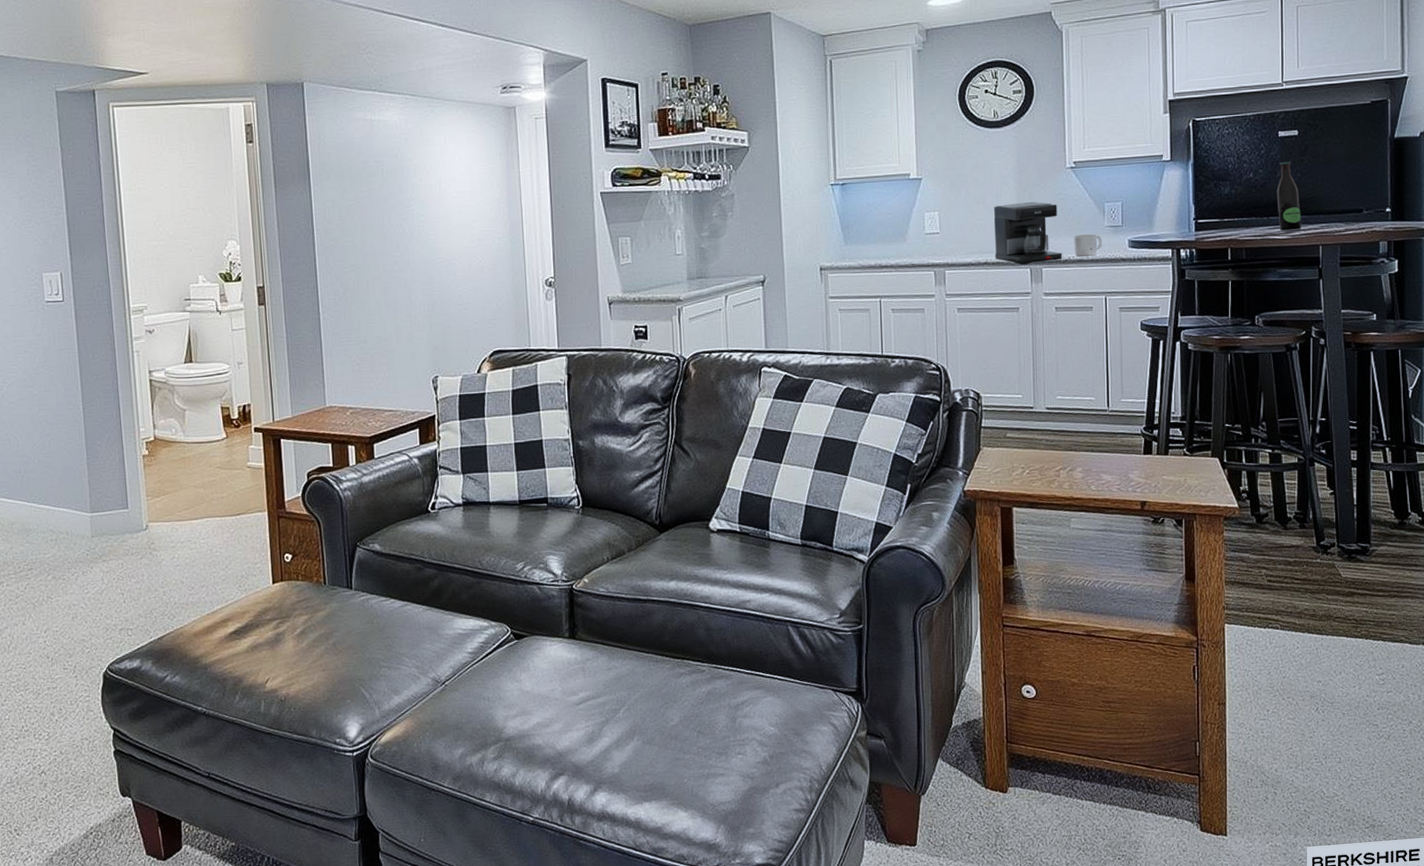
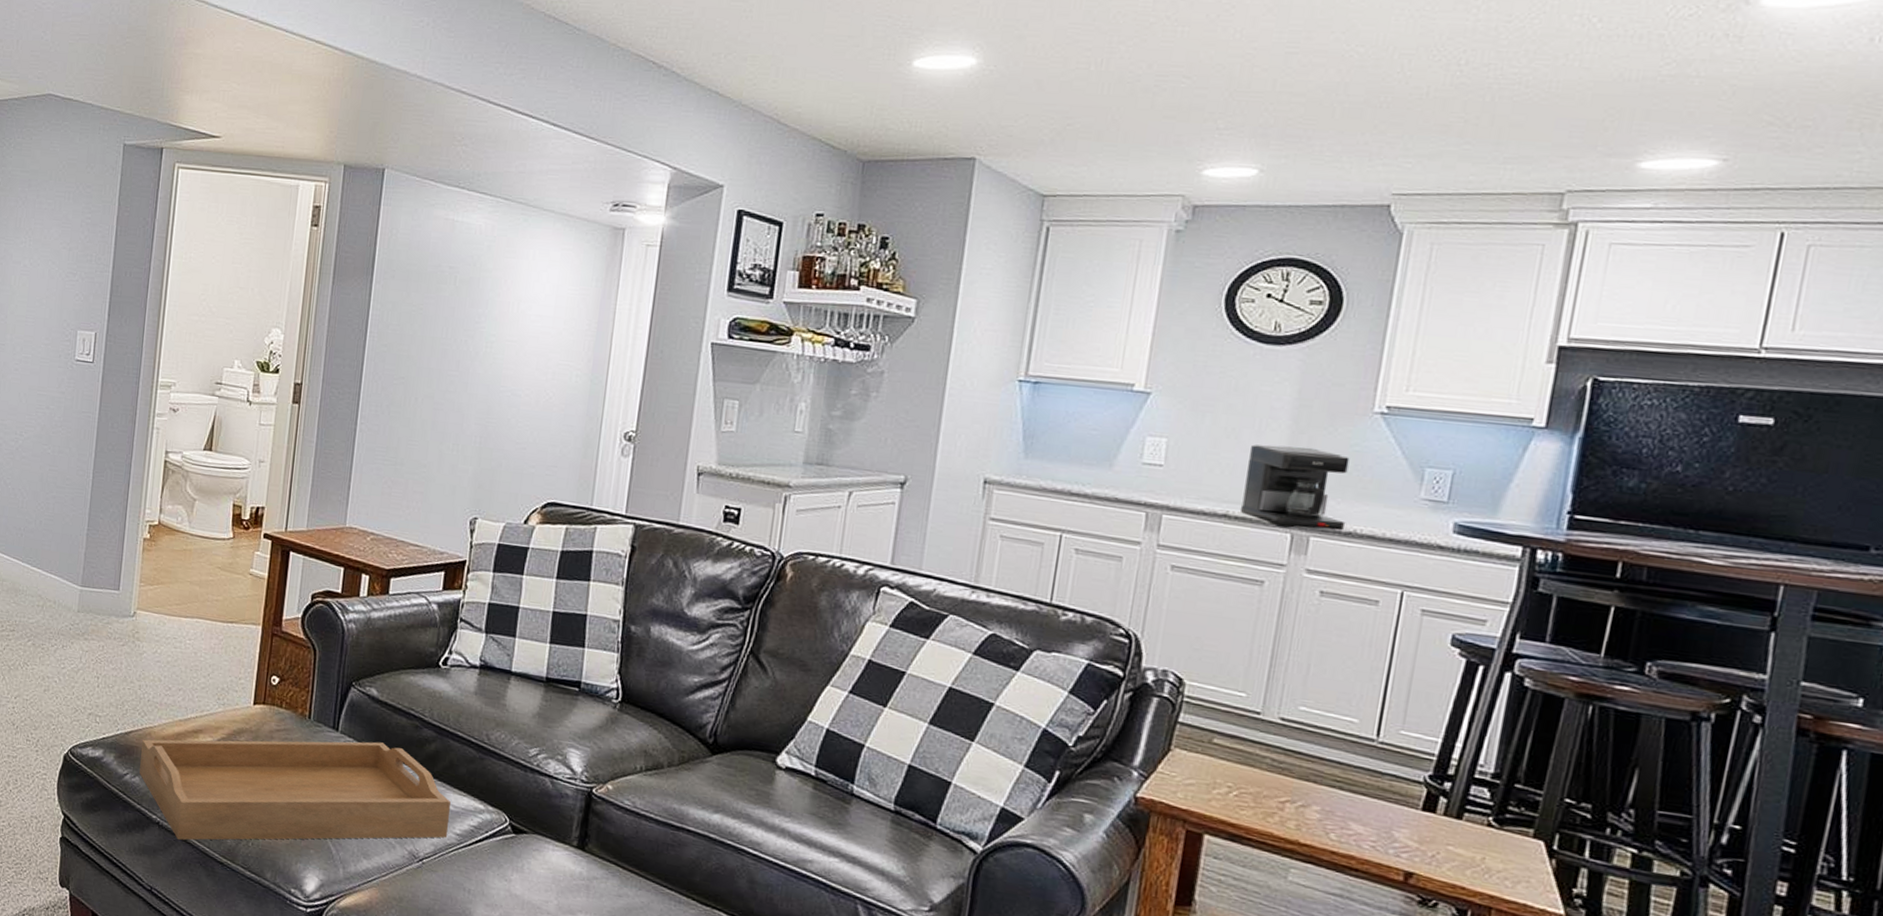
serving tray: none [176,590,461,724] -> present [139,739,451,841]
mug: present [1074,234,1102,257] -> none [1365,502,1412,534]
bottle: present [1276,161,1301,231] -> none [1712,458,1759,557]

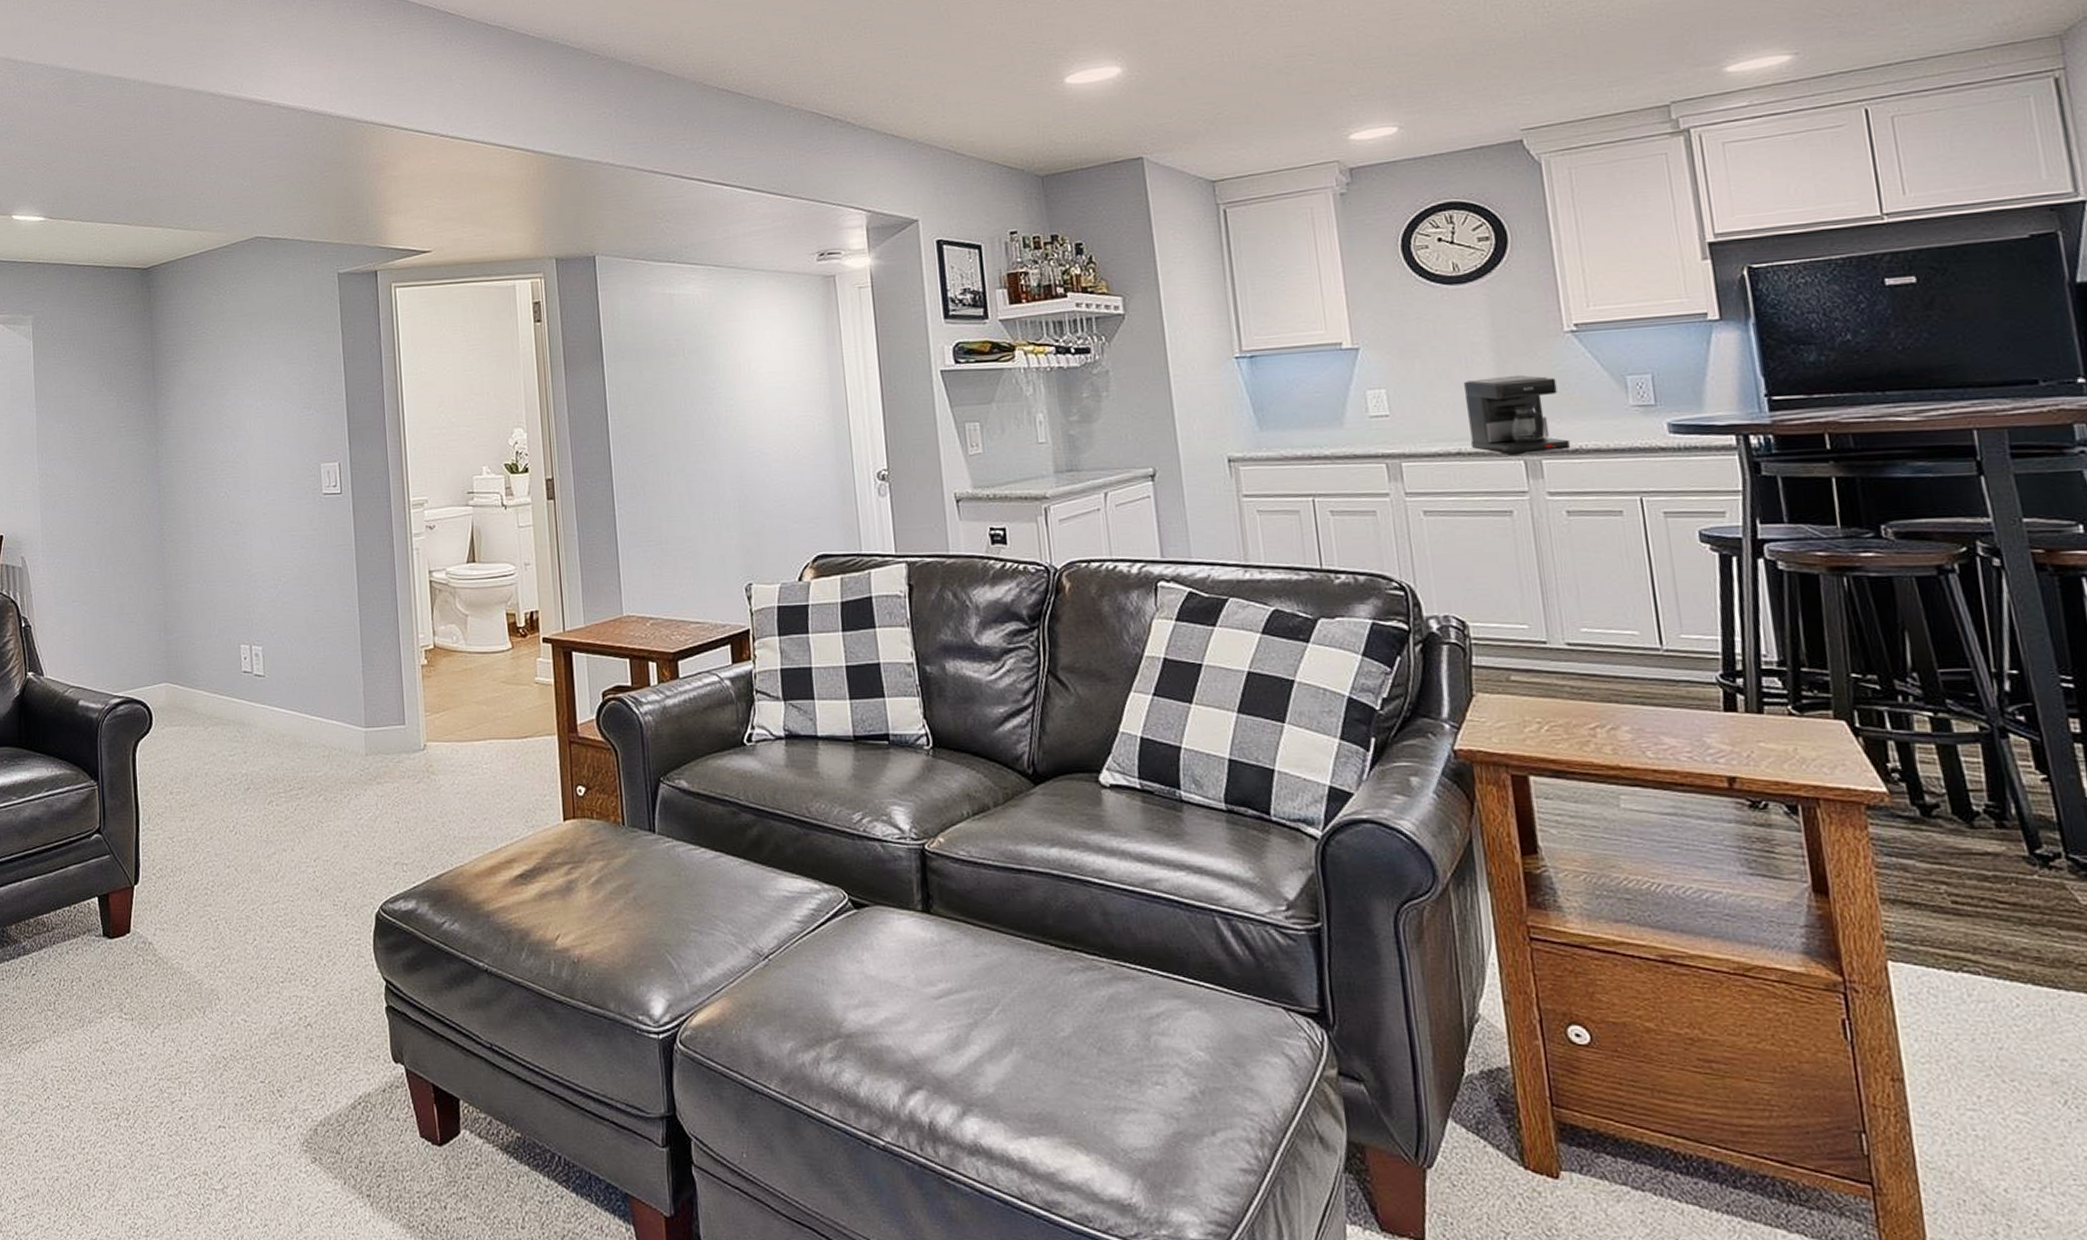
serving tray: present [139,739,451,841] -> none [455,837,788,986]

